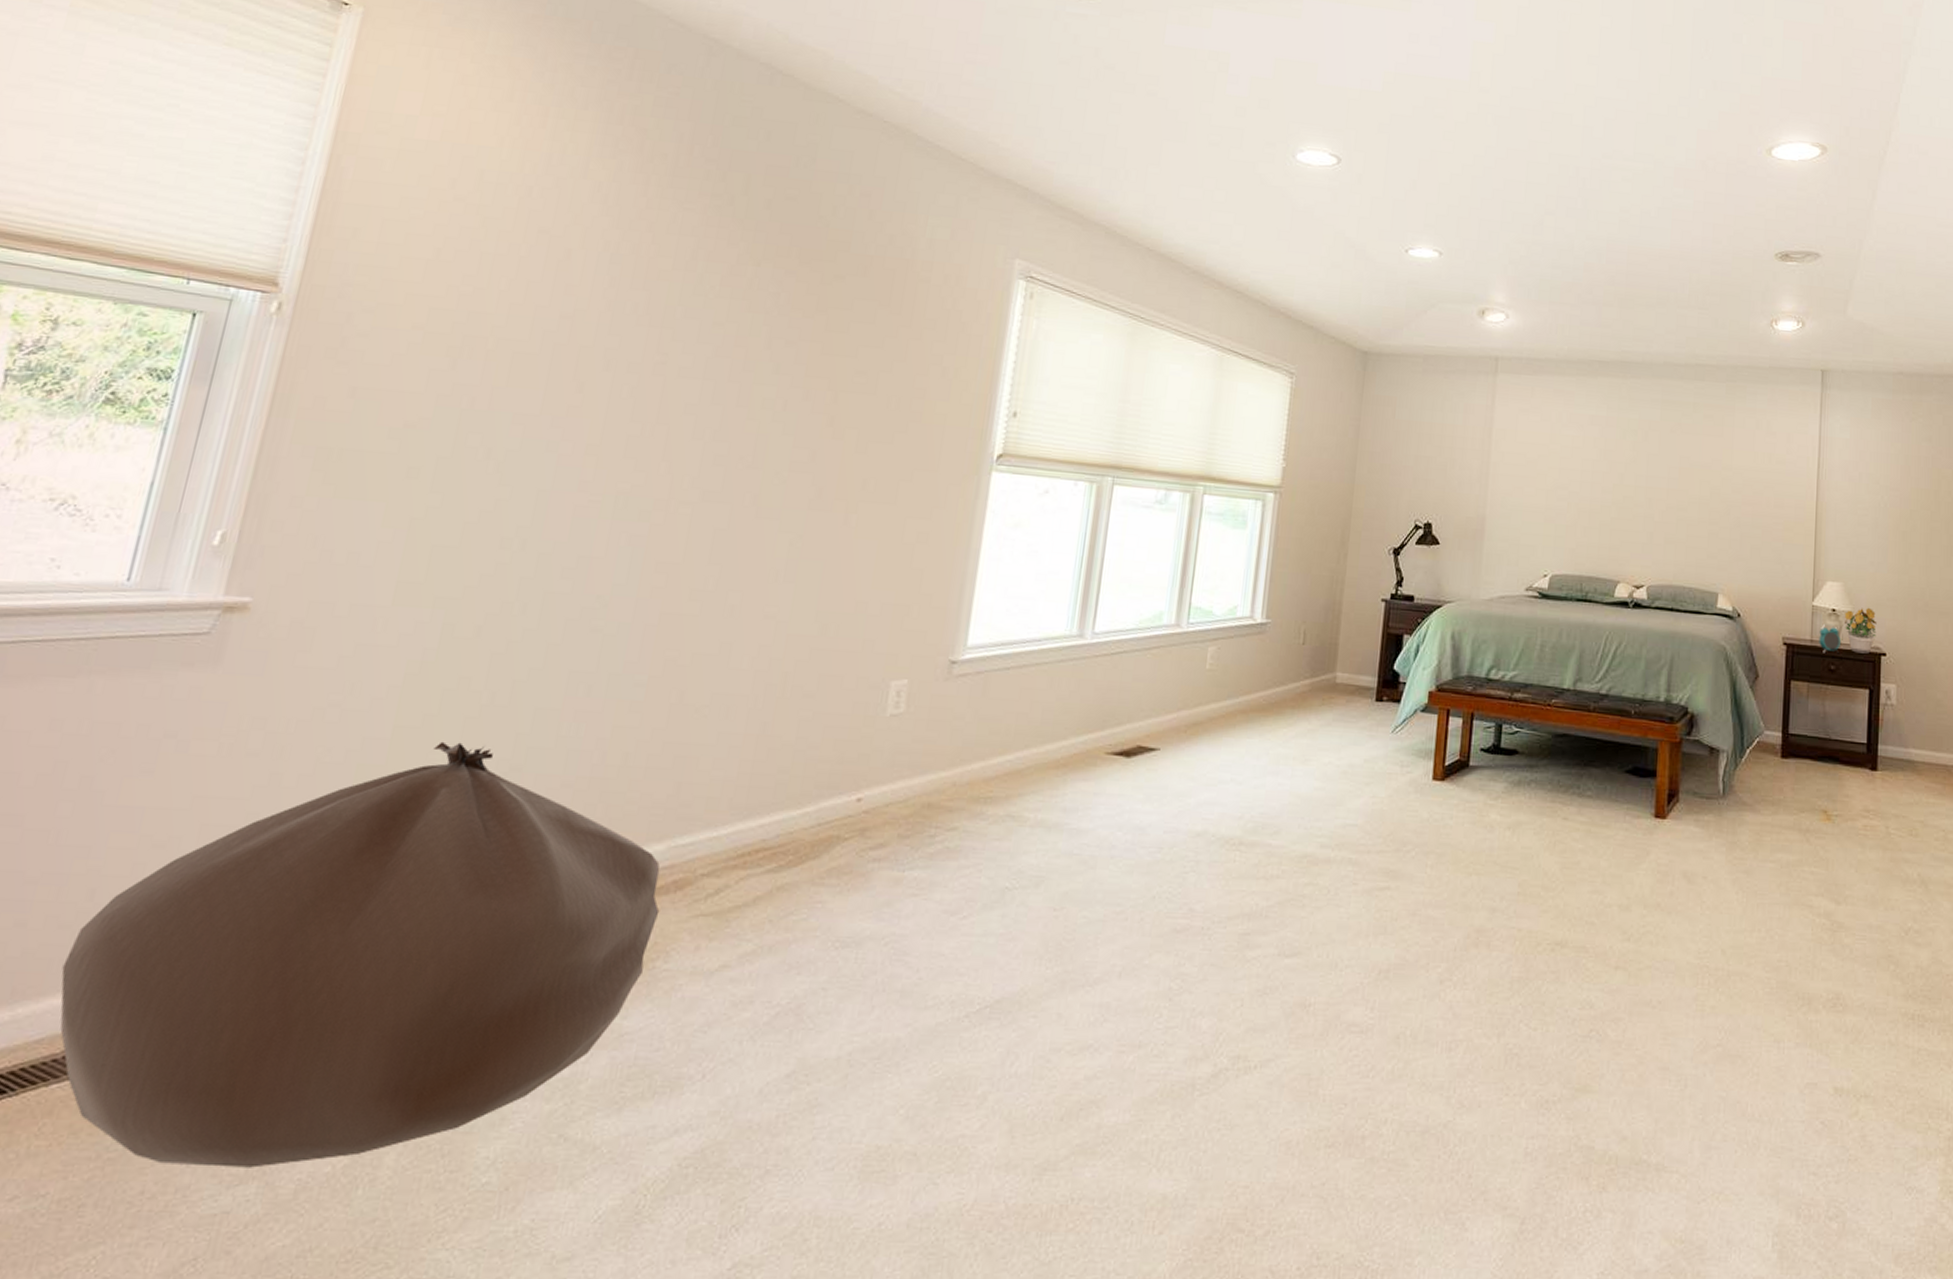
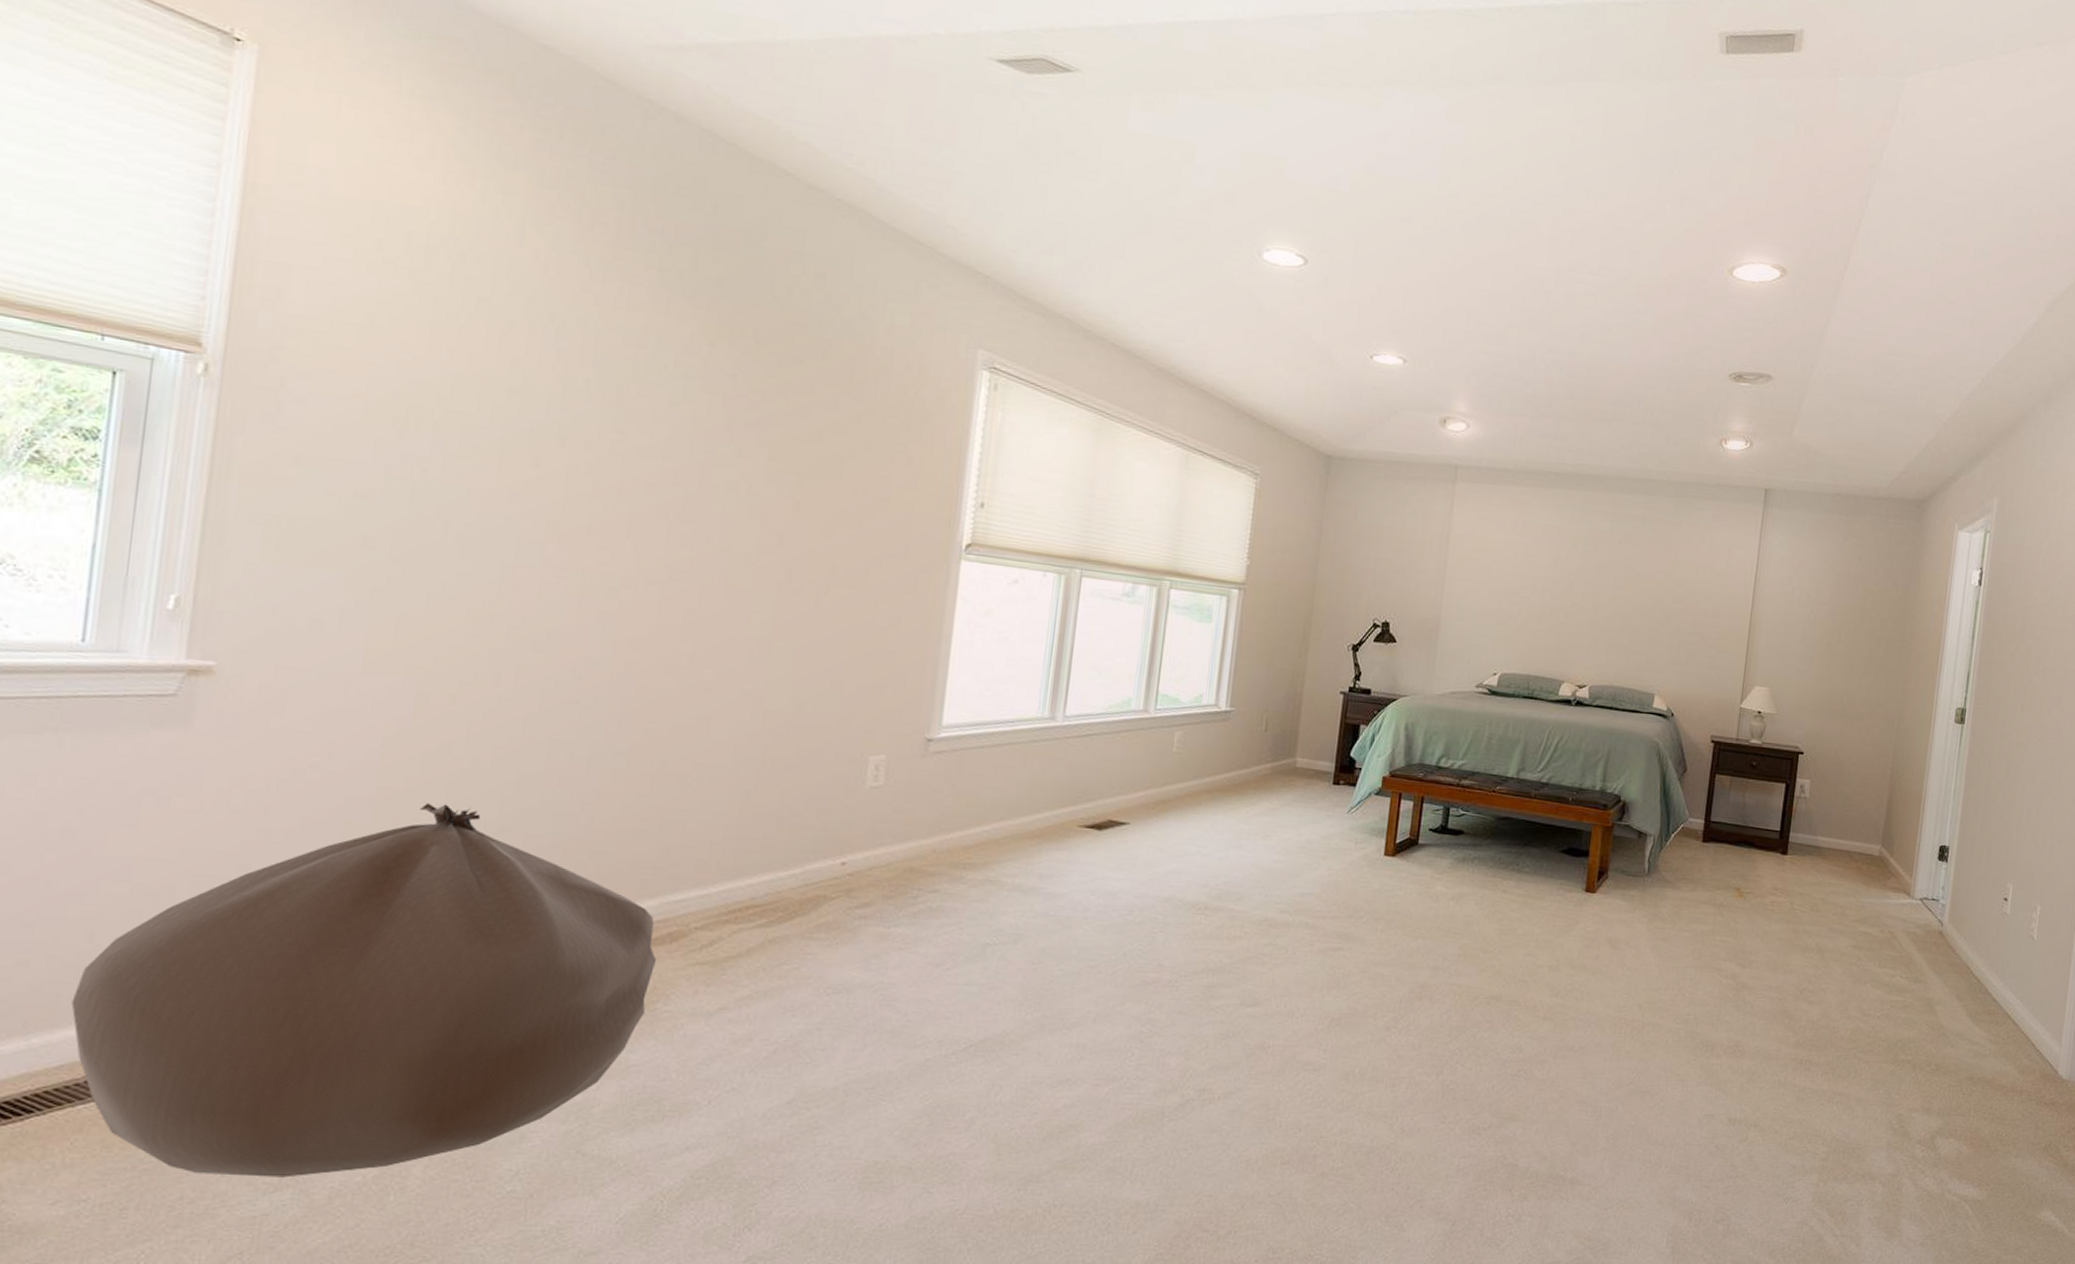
alarm clock: present [1819,623,1842,653] -> none [1743,724,1764,751]
flowerpot: present [1844,607,1877,654] -> none [1767,710,1798,752]

